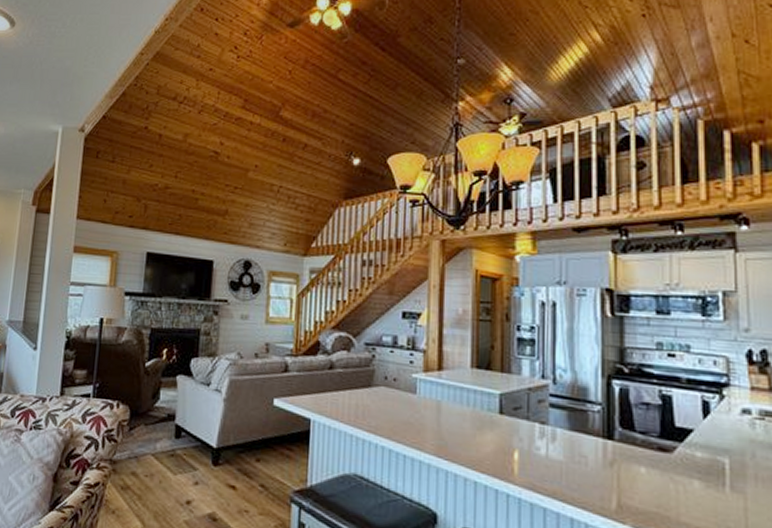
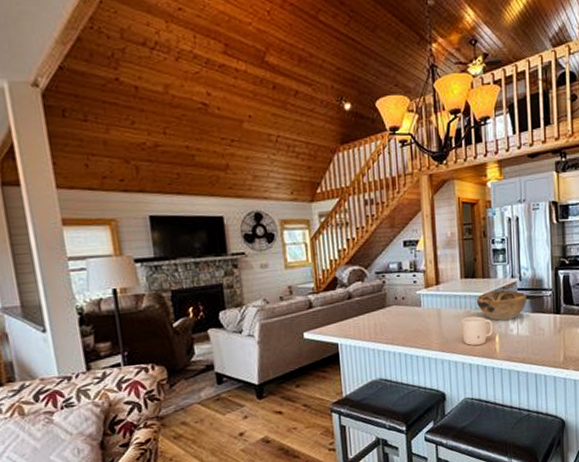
mug: none [467,418,512,460] -> present [461,316,494,346]
decorative bowl: none [490,391,564,435] -> present [476,290,527,321]

